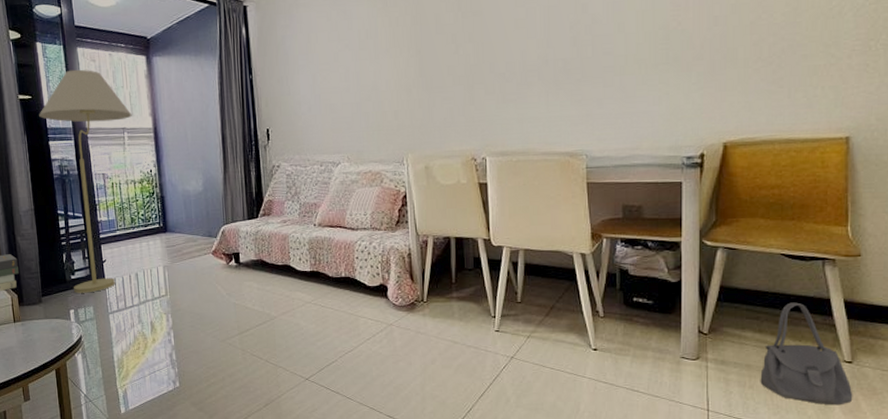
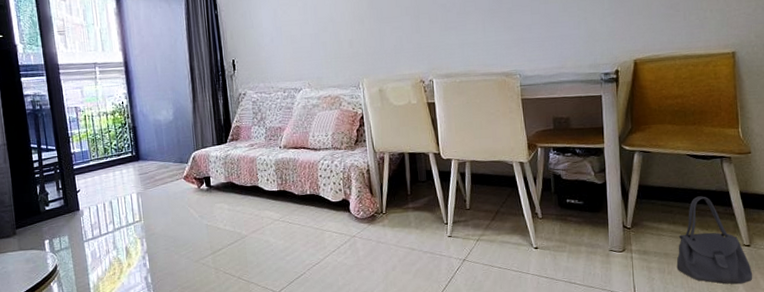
floor lamp: present [39,69,132,293] -> none [10,8,103,224]

